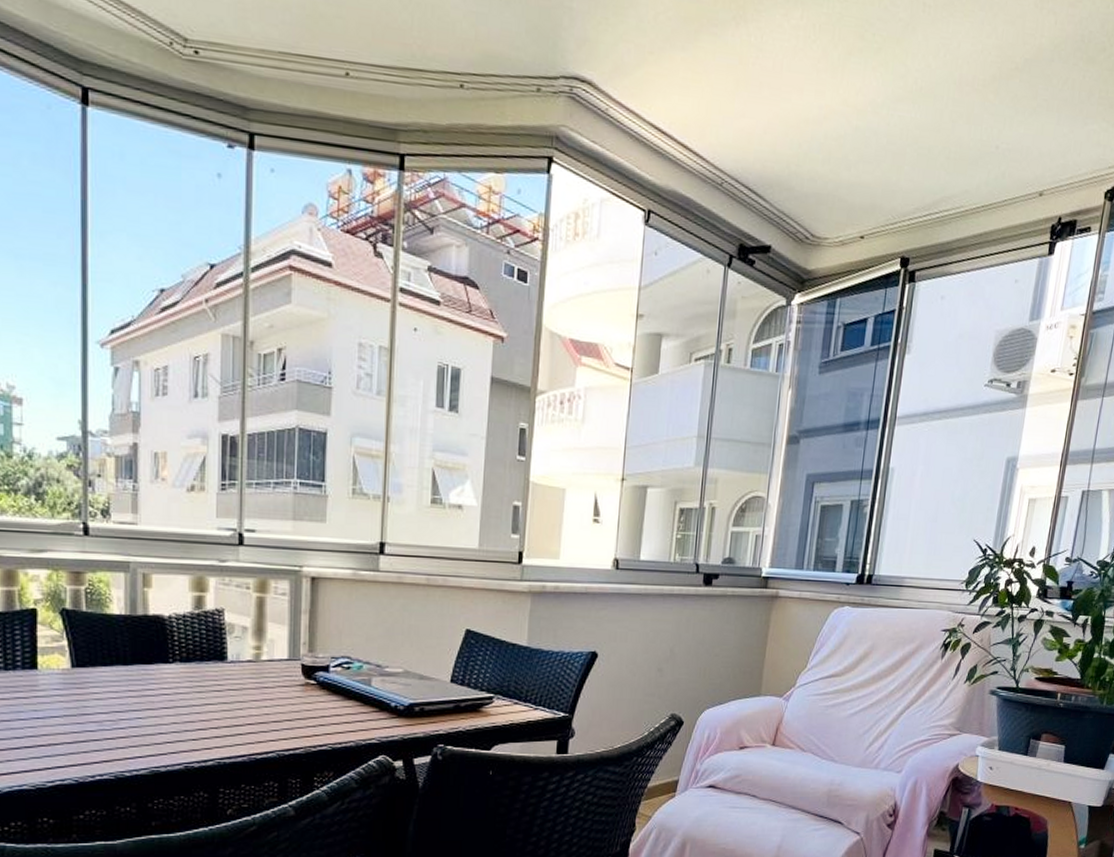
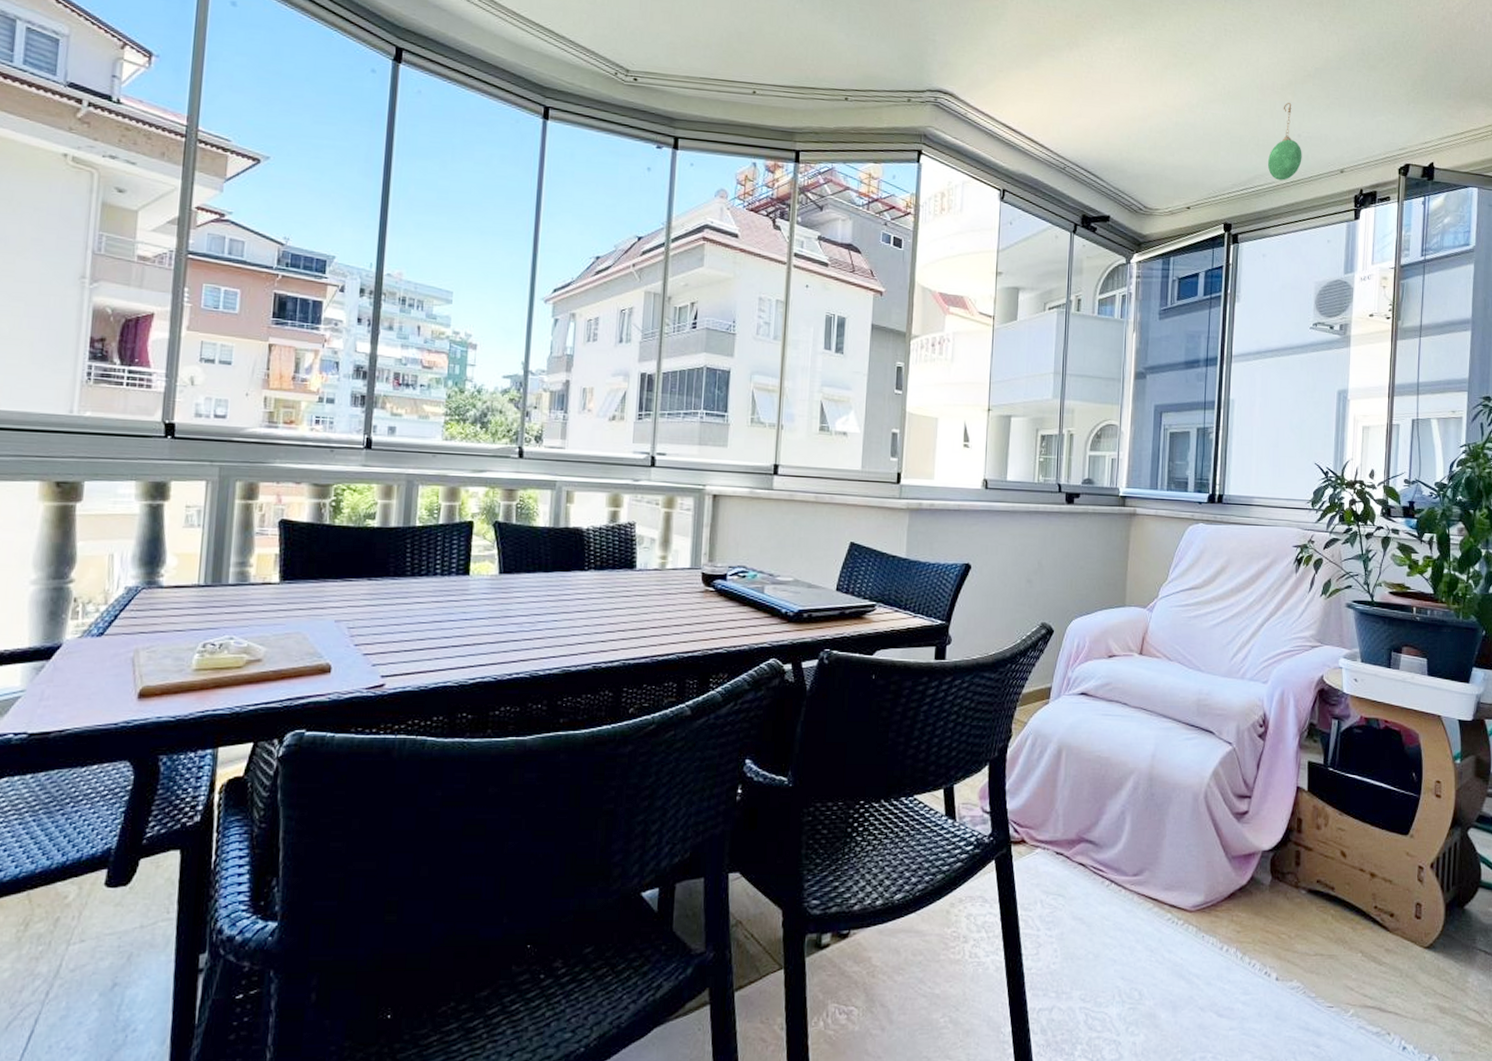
hanging planter: none [957,103,999,205] -> present [1267,102,1302,181]

